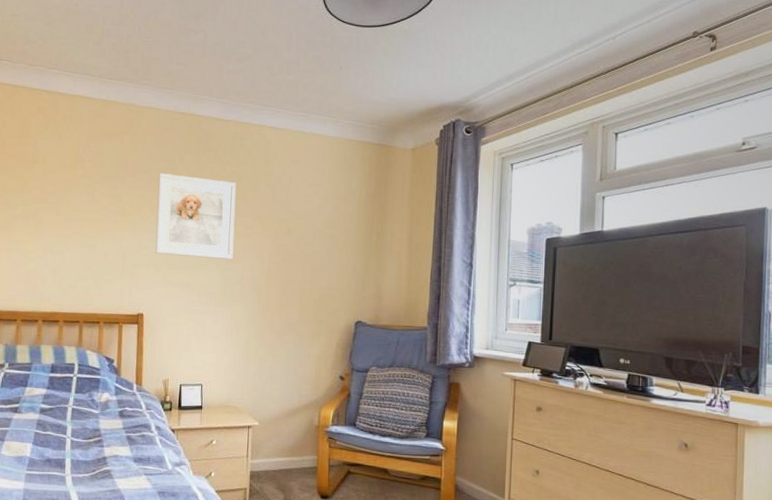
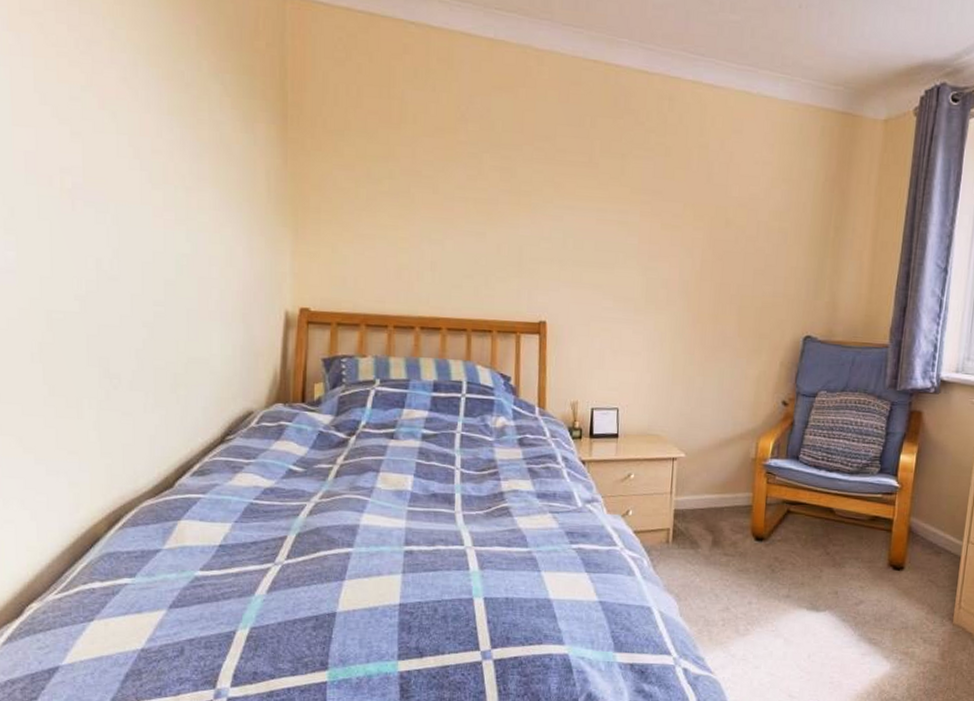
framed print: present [155,173,237,259] -> none [560,142,663,256]

